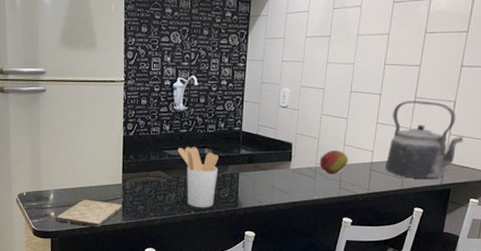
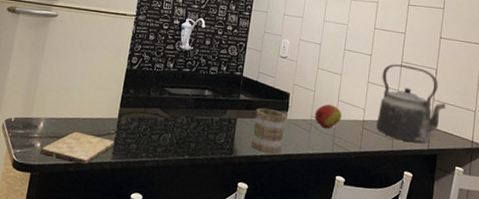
utensil holder: present [177,147,219,208] -> none [178,86,218,153]
mug: none [255,160,290,202] -> present [251,108,286,154]

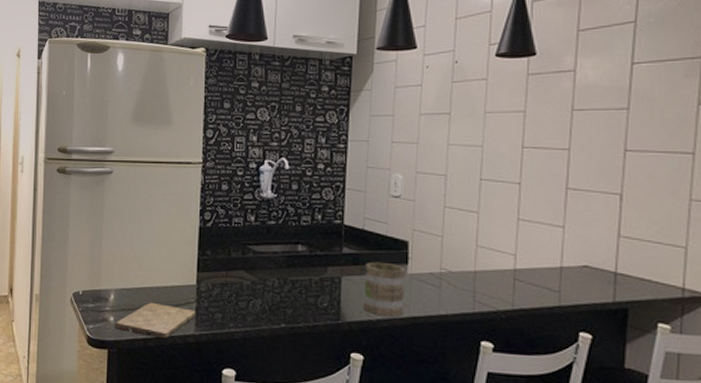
fruit: present [314,104,342,129] -> none [445,252,483,283]
kettle: present [376,64,446,144] -> none [534,192,639,295]

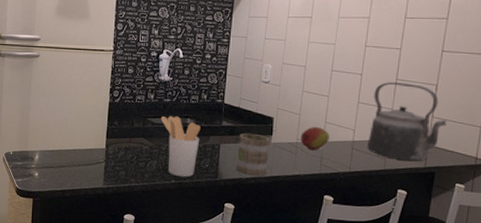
cutting board: present [115,302,196,339] -> none [39,161,104,191]
utensil holder: none [264,242,315,320] -> present [160,116,201,177]
fruit: none [445,252,483,283] -> present [300,127,330,151]
kettle: none [534,192,639,295] -> present [367,82,447,162]

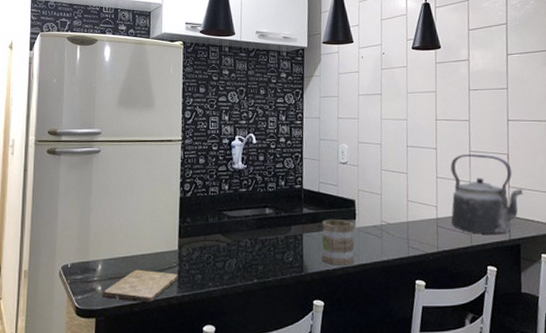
cutting board: none [39,161,104,191] -> present [103,269,178,303]
utensil holder: present [160,116,201,177] -> none [237,207,281,275]
fruit: present [300,127,330,151] -> none [384,207,413,232]

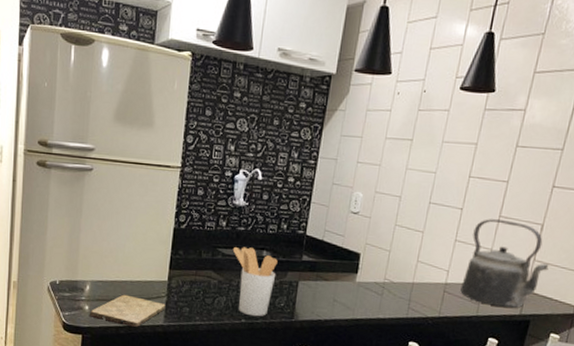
utensil holder: none [237,207,281,275] -> present [232,247,278,317]
mug: present [321,219,355,266] -> none [314,269,355,318]

